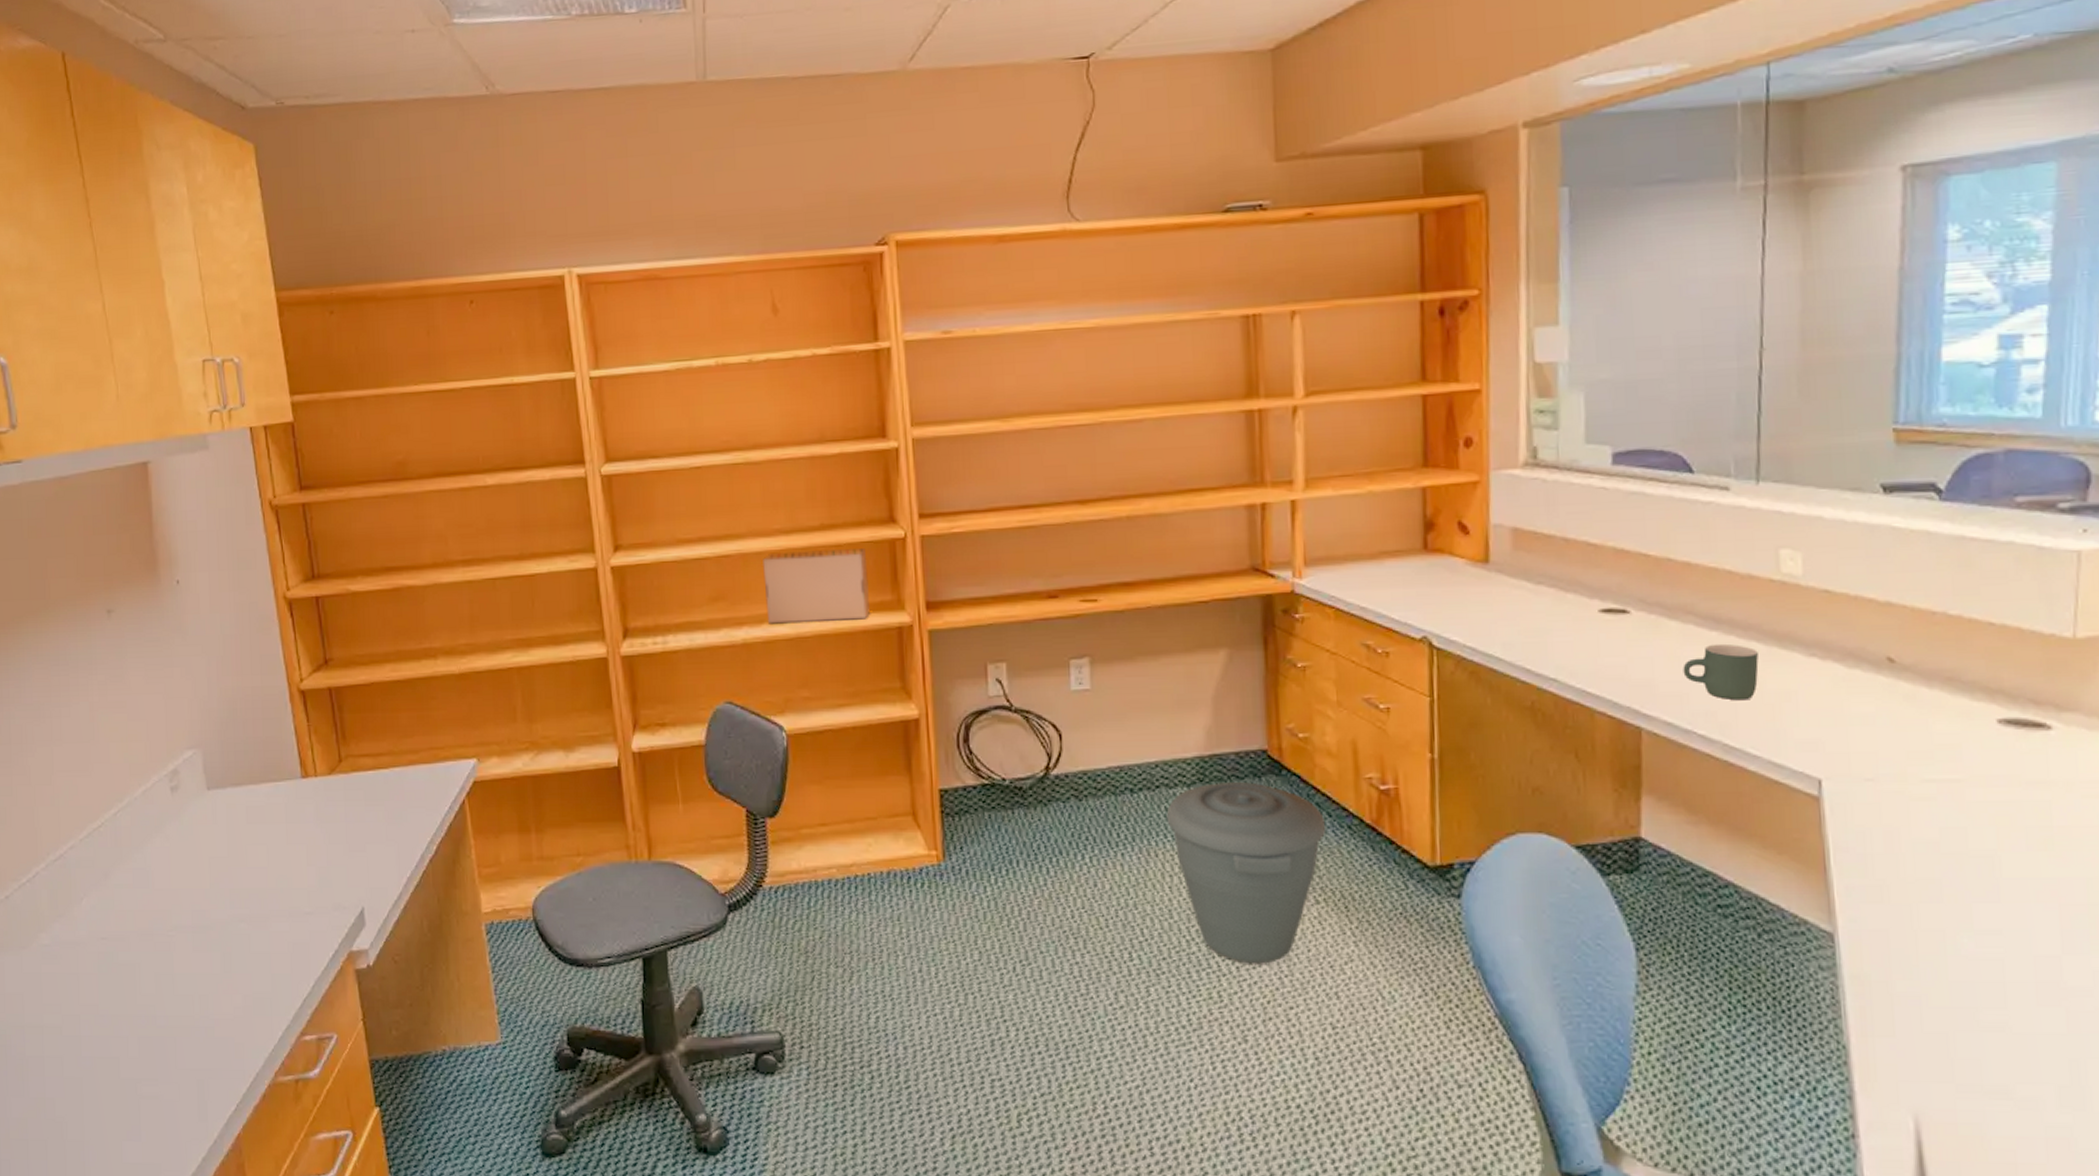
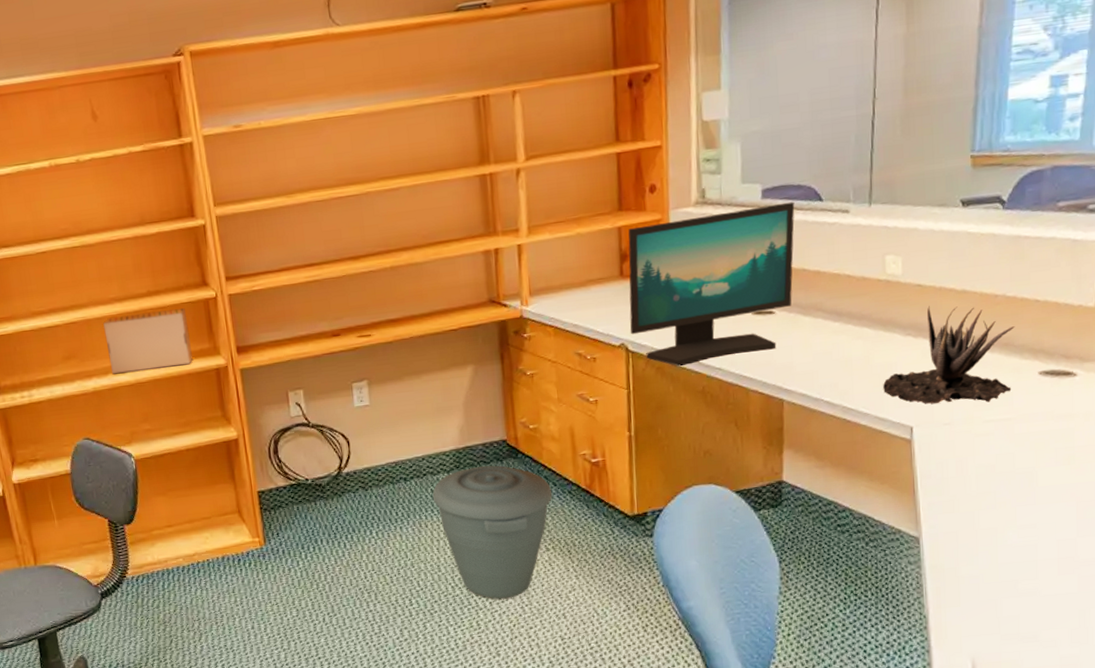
computer monitor: none [1435,471,1657,673] -> present [628,201,795,367]
mug: present [1683,643,1759,701] -> none [814,331,869,373]
plant: none [1779,619,1962,755] -> present [883,306,1015,404]

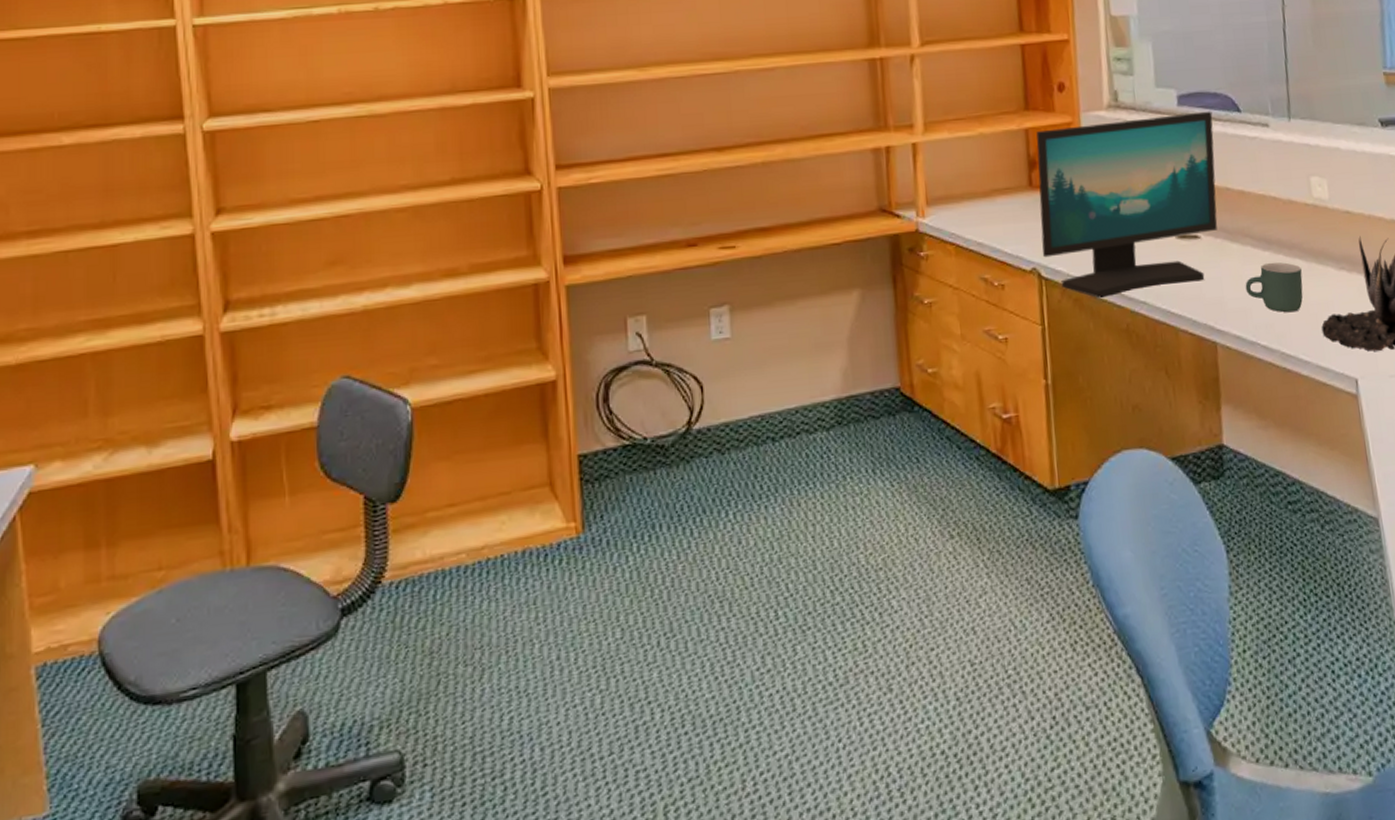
file organizer: present [103,308,193,374] -> none [387,203,505,286]
trash bin: present [432,465,553,599] -> none [807,421,957,608]
mug: none [814,331,869,373] -> present [1245,262,1303,313]

